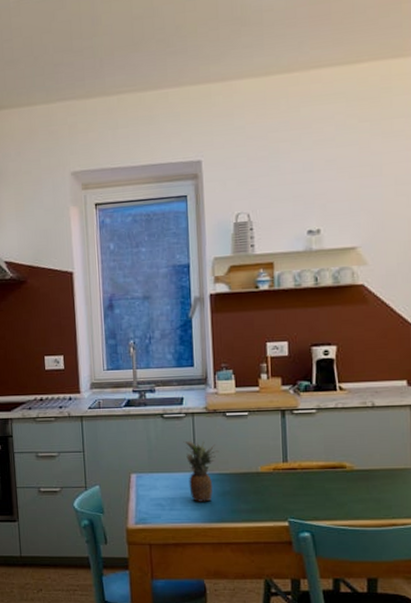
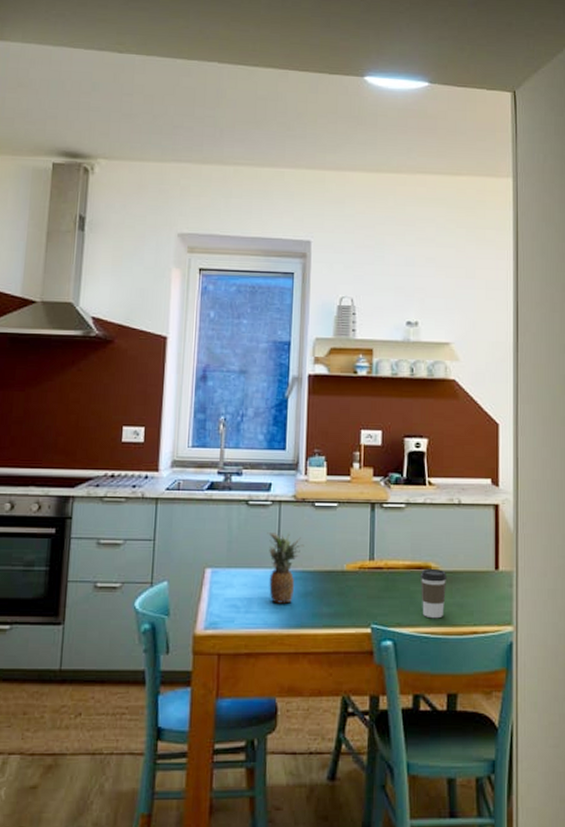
coffee cup: none [334,467,363,513] -> present [420,568,447,619]

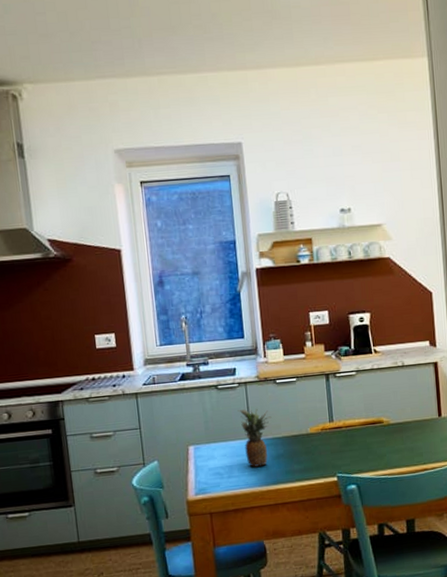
coffee cup: present [420,568,447,619] -> none [374,422,398,463]

